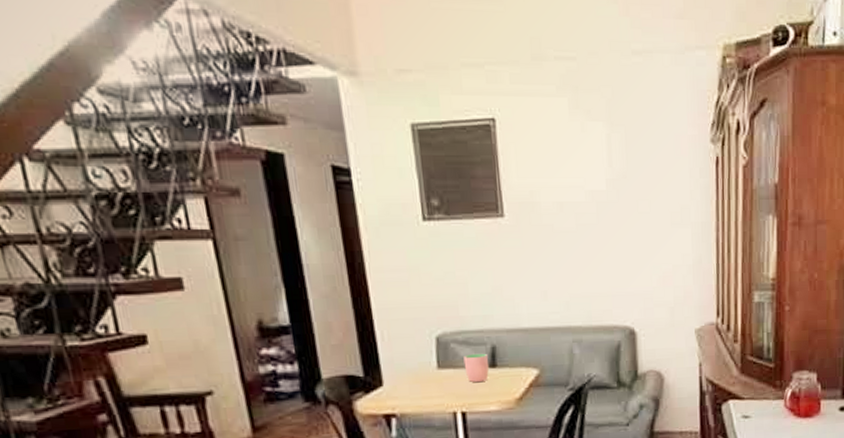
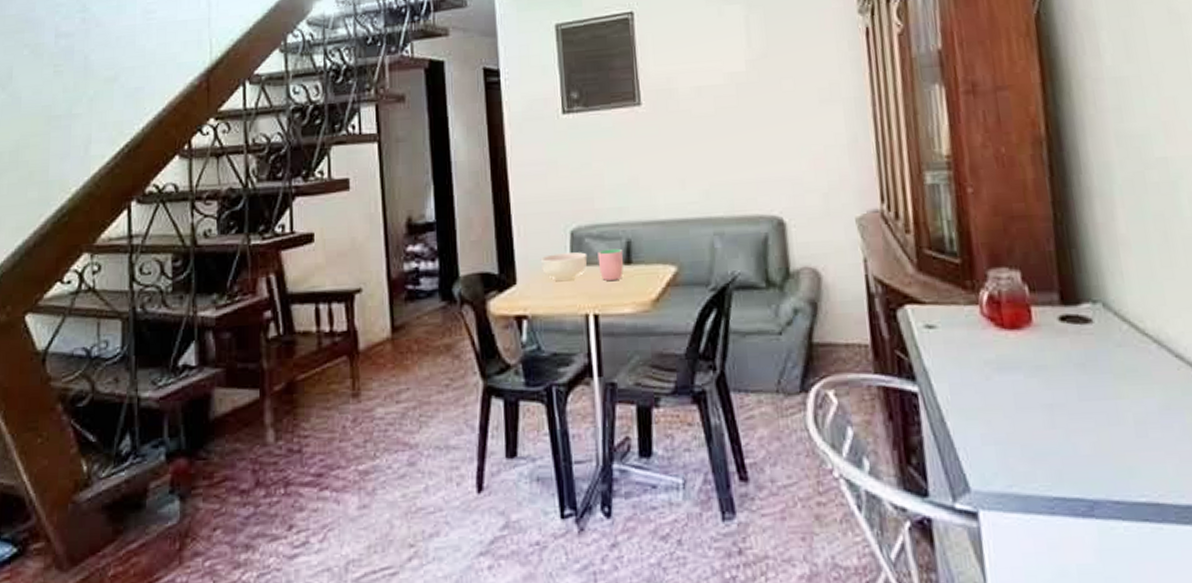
bowl: none [406,356,454,383] -> present [540,252,588,282]

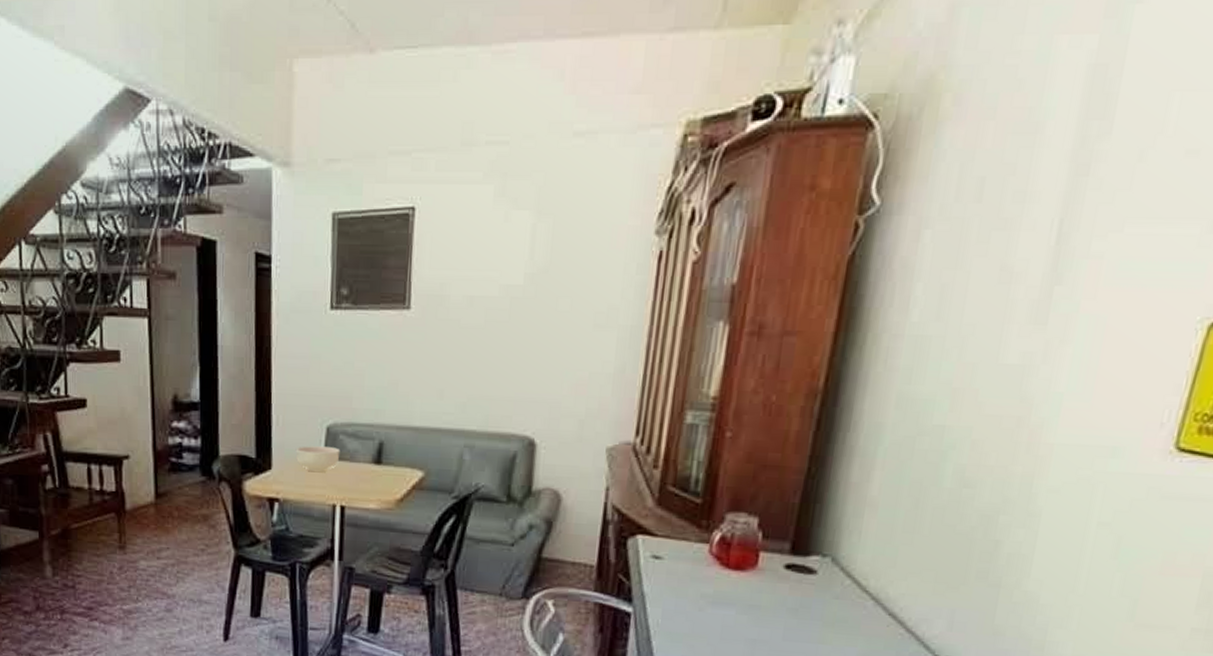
cup: present [597,248,624,282] -> none [350,447,375,478]

